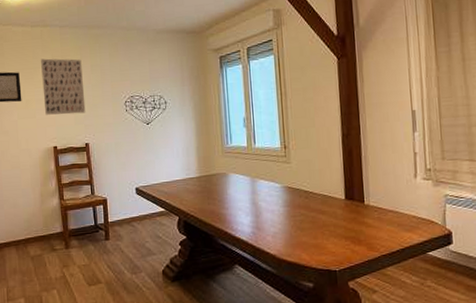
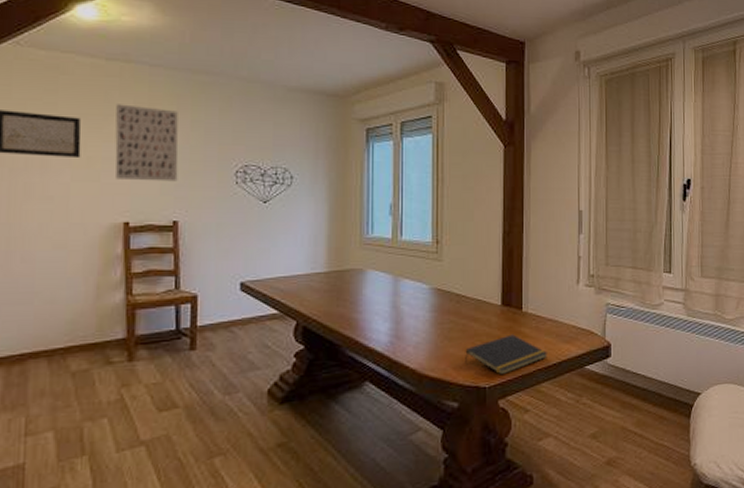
notepad: none [316,224,391,260] -> present [465,334,547,375]

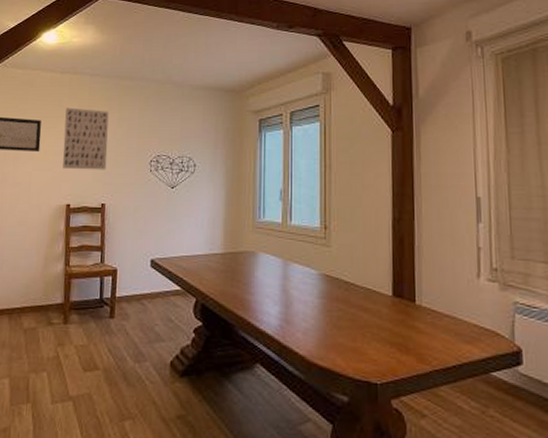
notepad: present [465,334,547,375] -> none [355,328,445,373]

